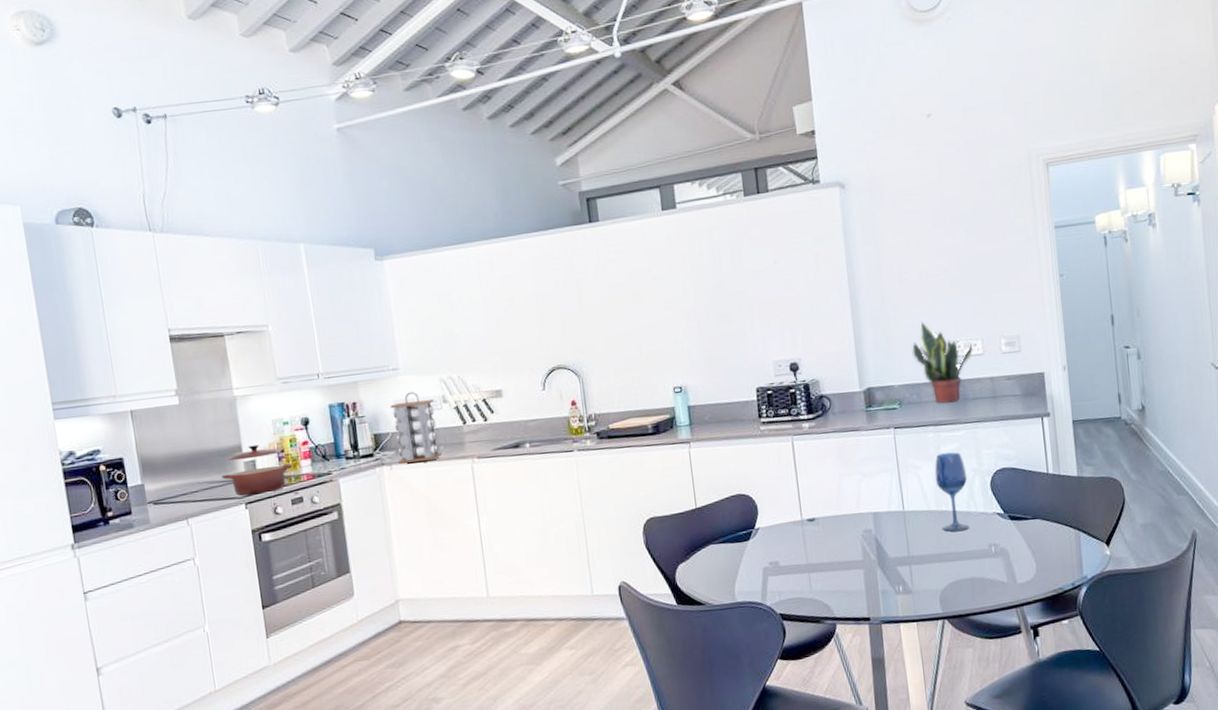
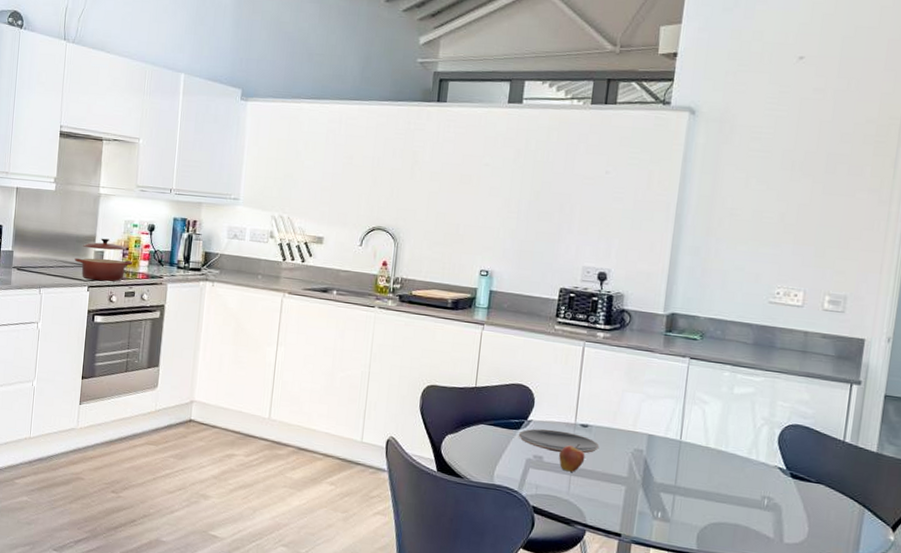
spice rack: present [390,391,441,464] -> none [219,221,263,287]
plate: none [749,530,830,554] -> present [518,429,600,454]
fruit: none [793,540,819,570] -> present [559,444,585,472]
potted plant: present [913,321,972,404] -> none [727,260,792,348]
wineglass: present [934,452,969,532] -> none [717,394,756,476]

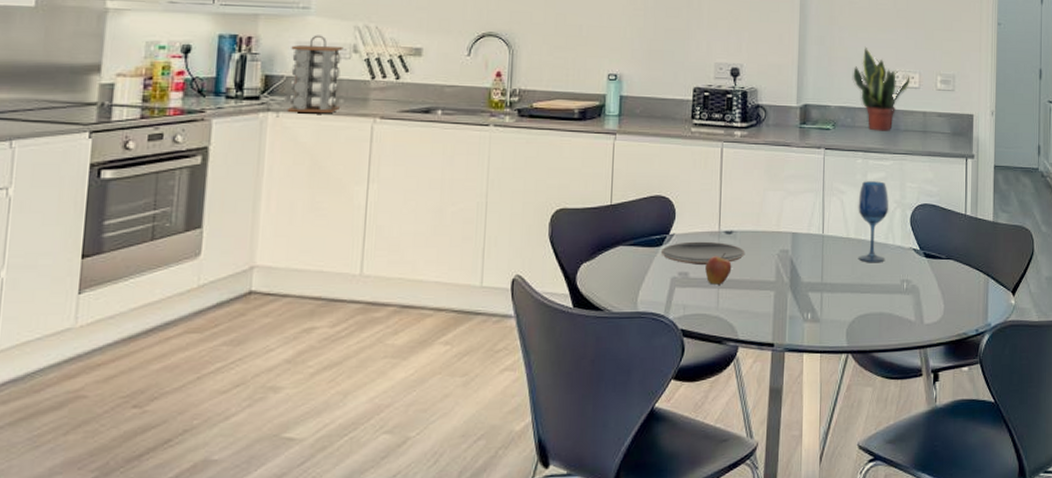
saucepan: present [74,238,133,282] -> none [67,66,160,124]
spice rack: none [219,221,263,287] -> present [286,35,344,114]
wineglass: none [717,394,756,476] -> present [858,181,889,263]
potted plant: none [727,260,792,348] -> present [853,46,909,131]

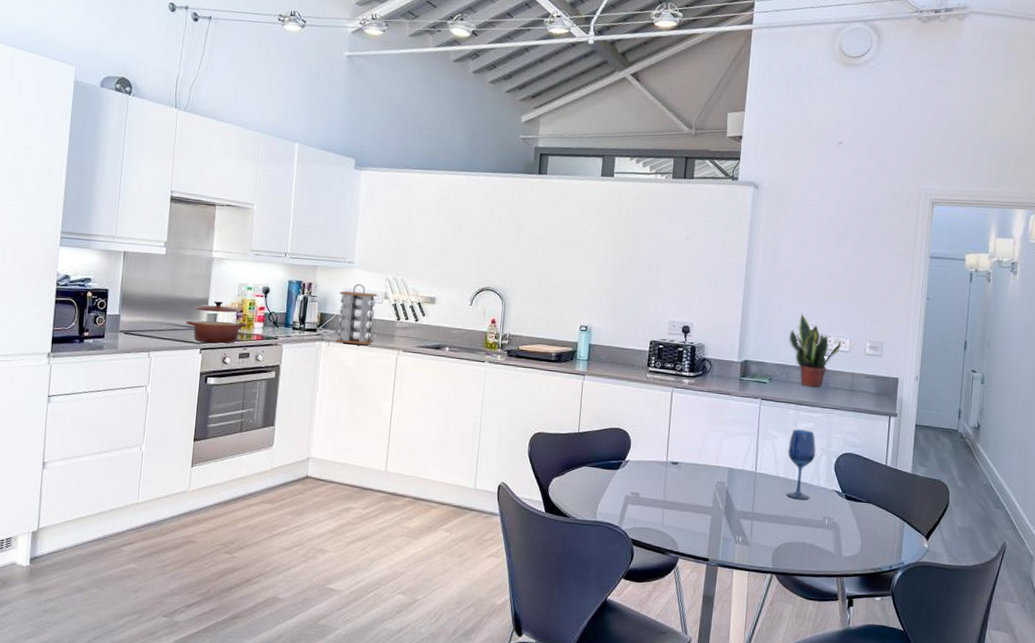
saucepan: none [67,66,160,124] -> present [186,301,248,344]
plate: present [660,241,745,266] -> none [617,468,688,489]
fruit: present [705,253,732,285] -> none [653,480,676,506]

